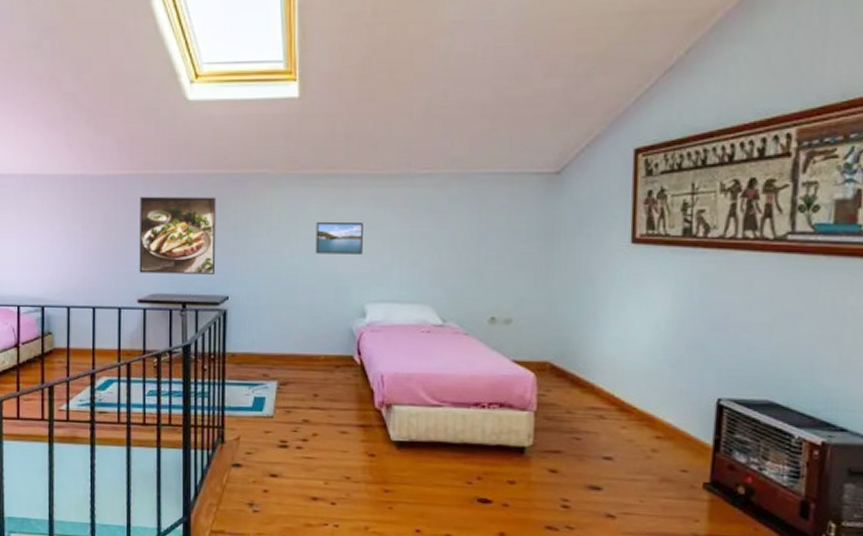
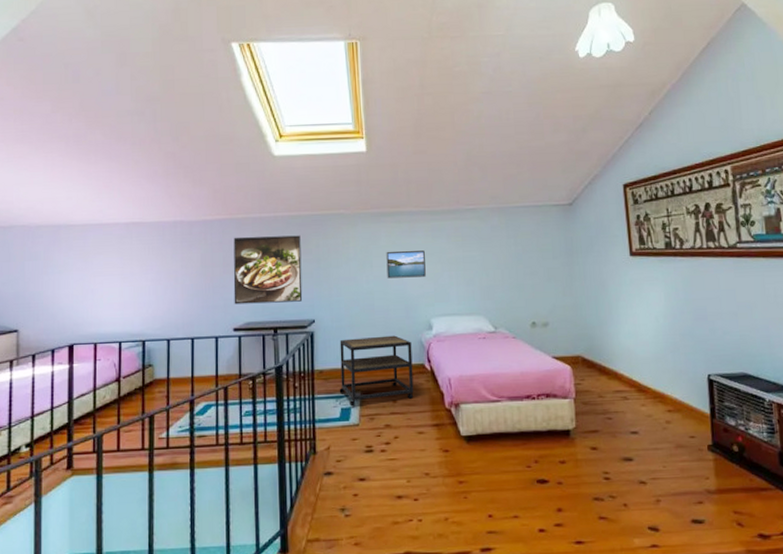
side table: none [253,320,340,397] -> present [339,335,414,407]

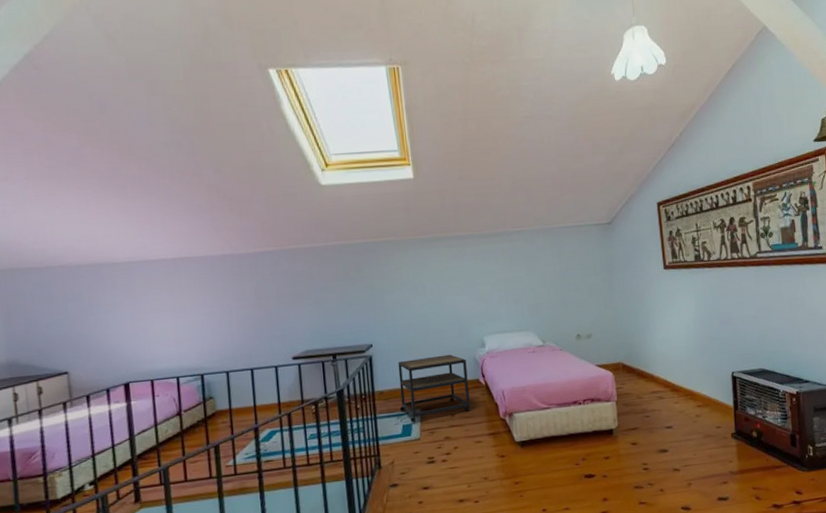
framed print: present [233,235,303,305] -> none [286,263,359,334]
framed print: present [386,250,426,279] -> none [438,273,477,301]

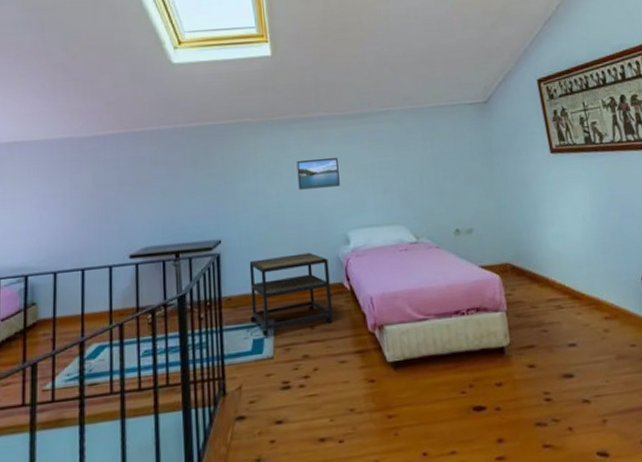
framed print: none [438,273,477,301] -> present [296,158,340,190]

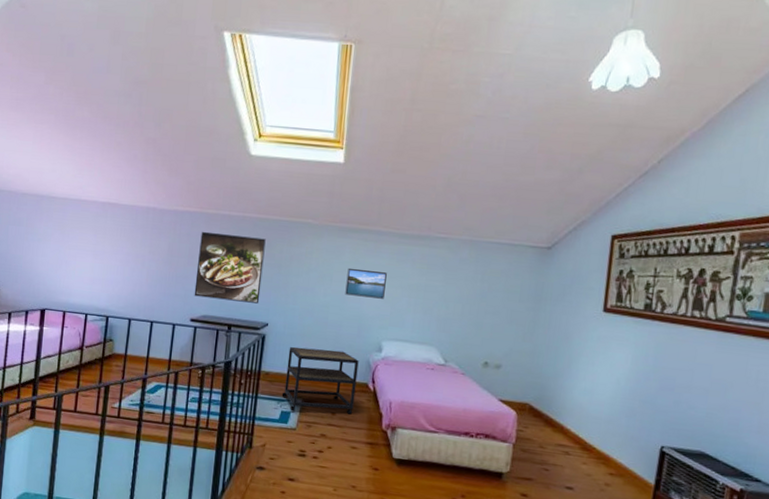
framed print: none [129,147,207,228] -> present [194,231,266,304]

